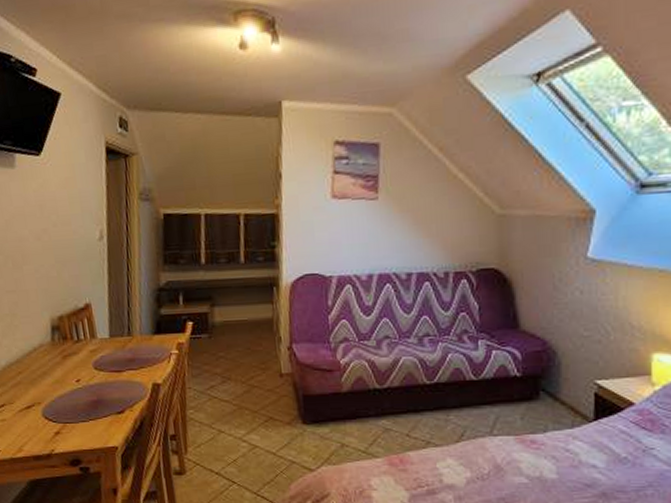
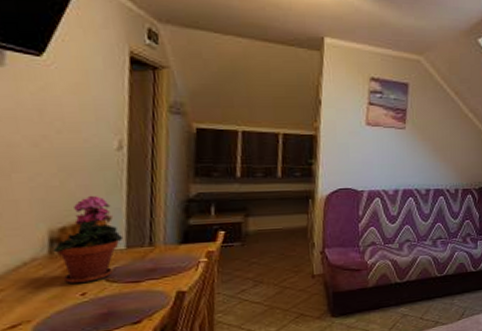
potted plant: none [54,284,107,371] -> present [52,195,124,285]

